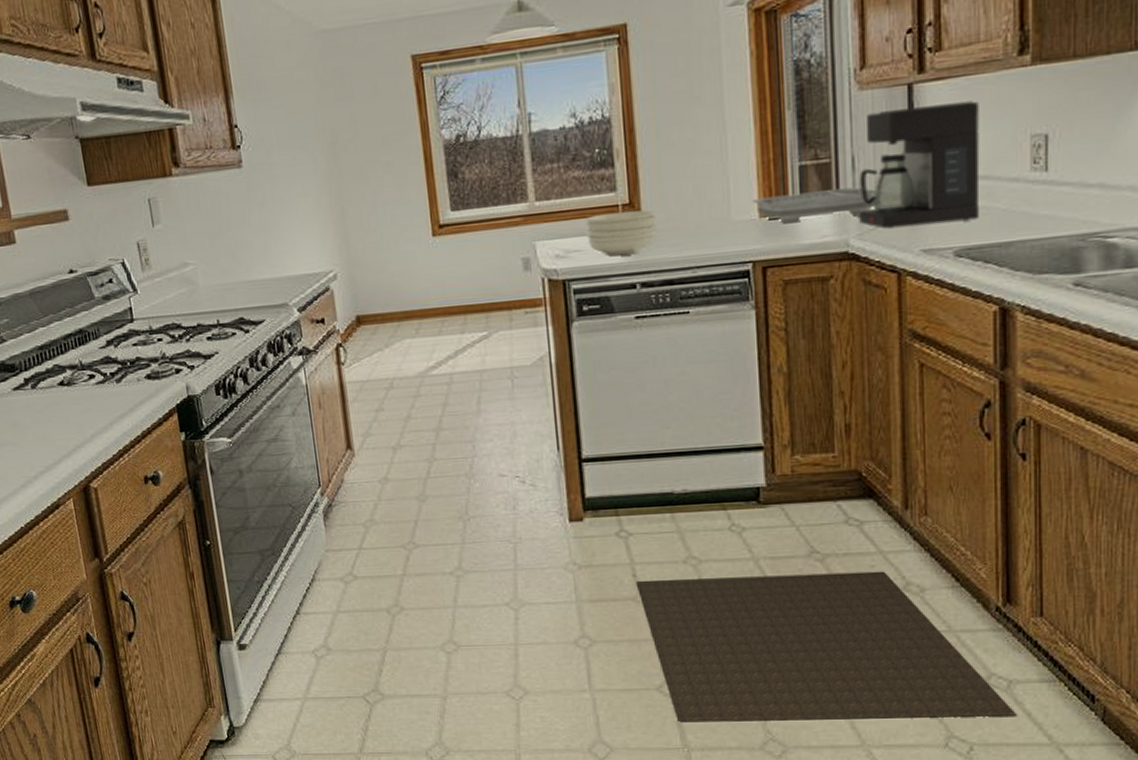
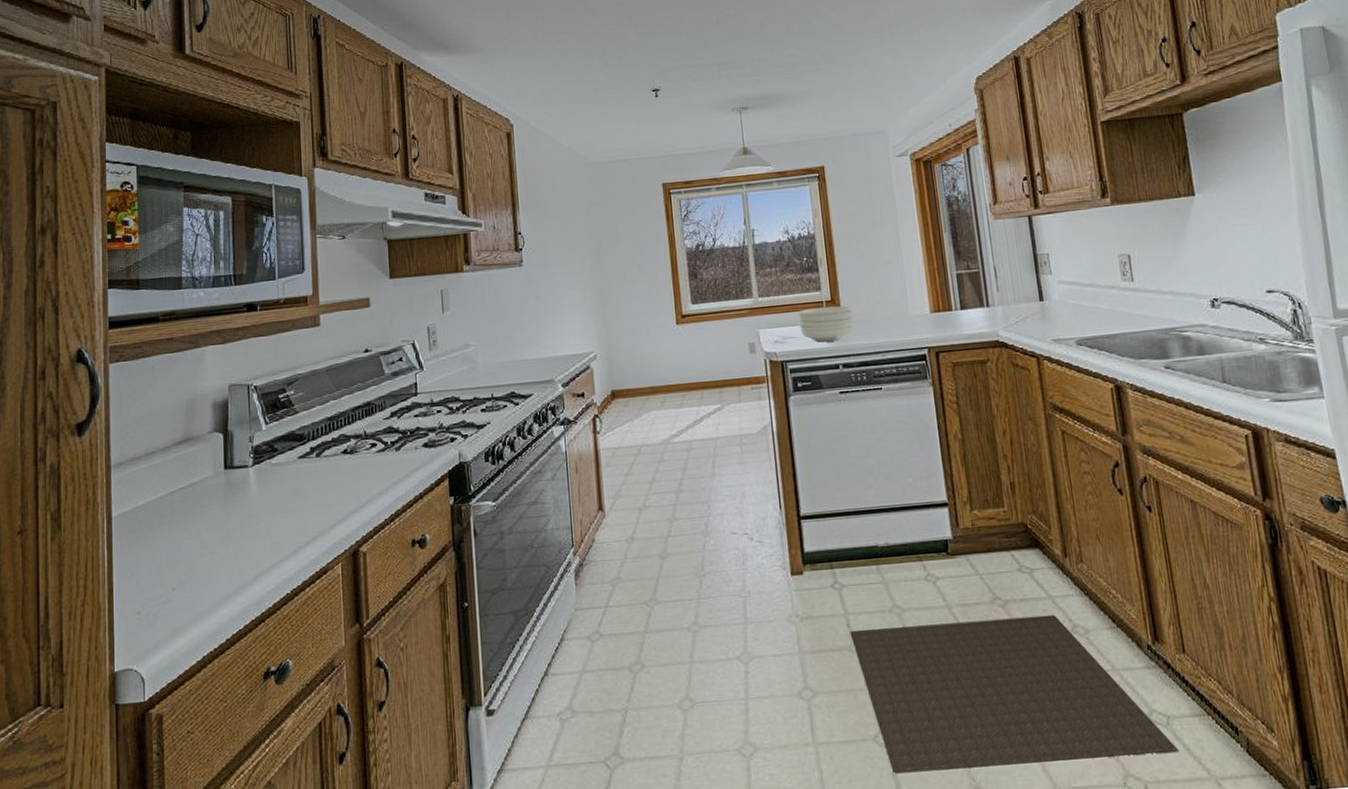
dish rack: present [751,187,875,224] -> none [923,291,1015,318]
coffee maker: present [859,101,980,229] -> none [1001,229,1091,323]

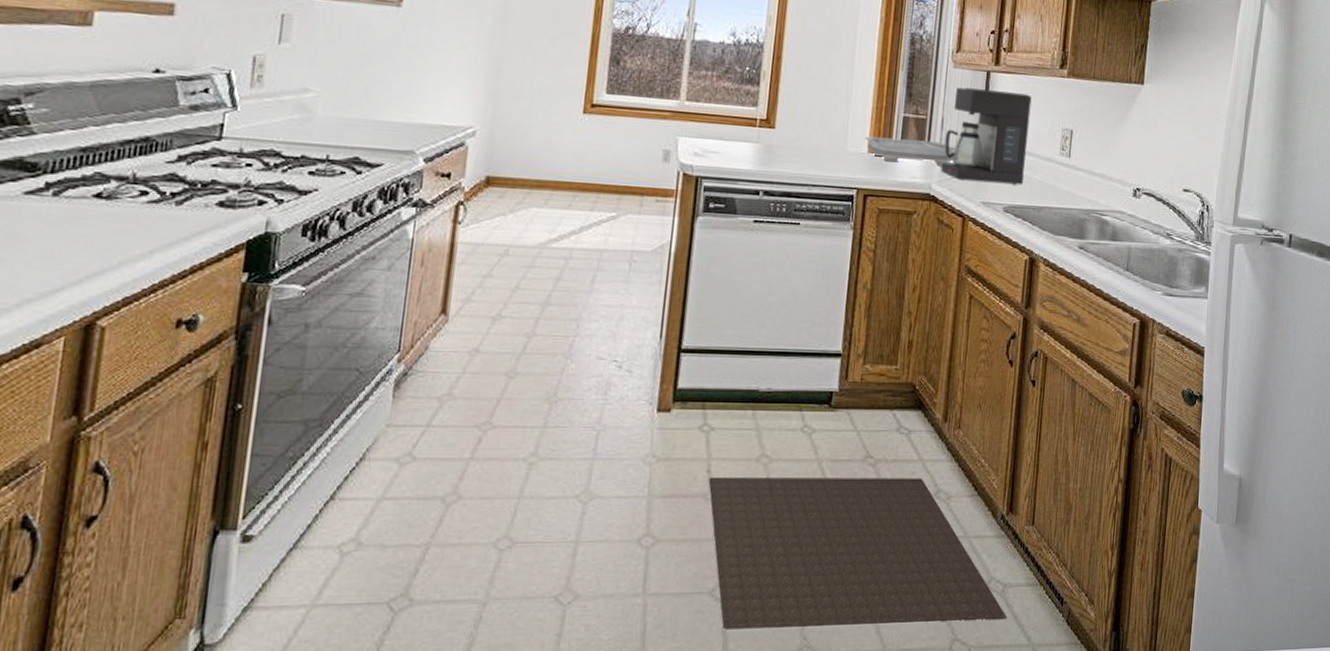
bowl: present [798,305,853,343] -> none [725,123,787,165]
dish rack: none [923,291,1015,318] -> present [864,136,955,166]
coffee maker: none [1001,229,1091,323] -> present [941,87,1032,185]

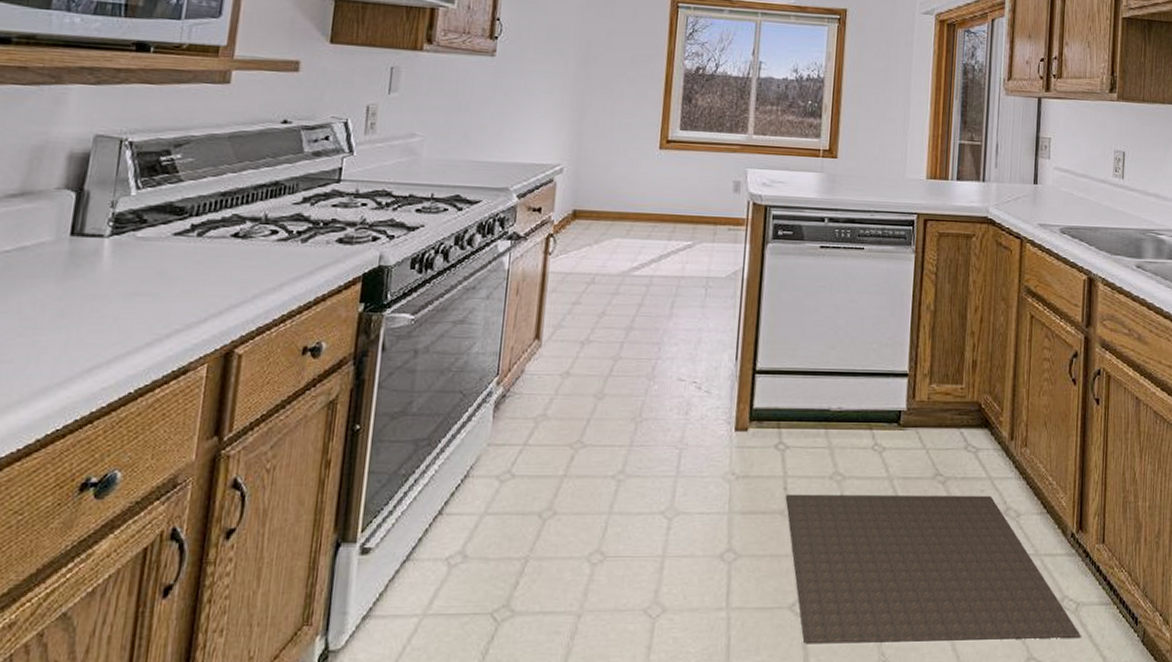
dish rack: present [864,136,955,166] -> none [922,163,1010,190]
coffee maker: present [941,87,1032,185] -> none [997,113,1083,207]

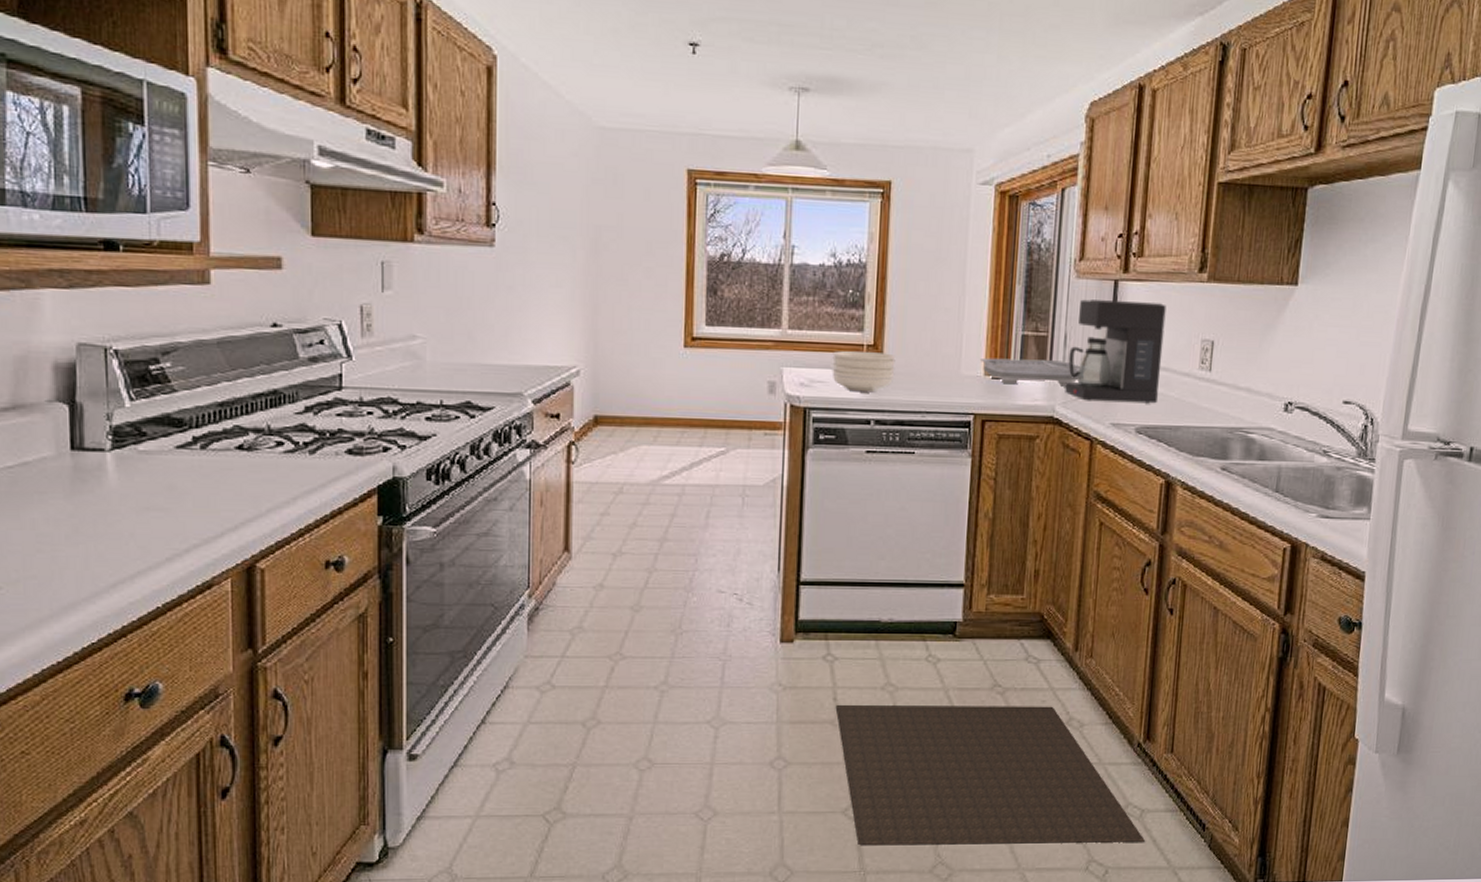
bowl: none [791,154,848,193] -> present [831,350,896,393]
dish rack: none [922,163,1010,190] -> present [979,357,1080,387]
coffee maker: none [997,113,1083,207] -> present [1065,299,1166,404]

